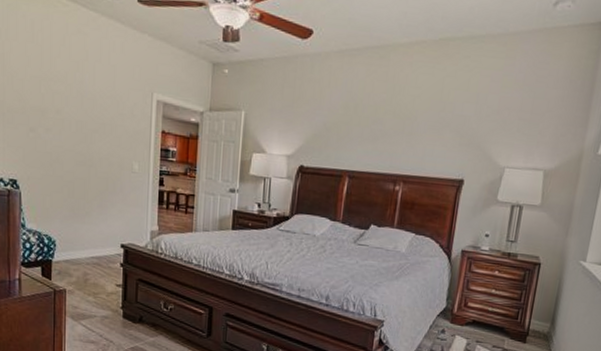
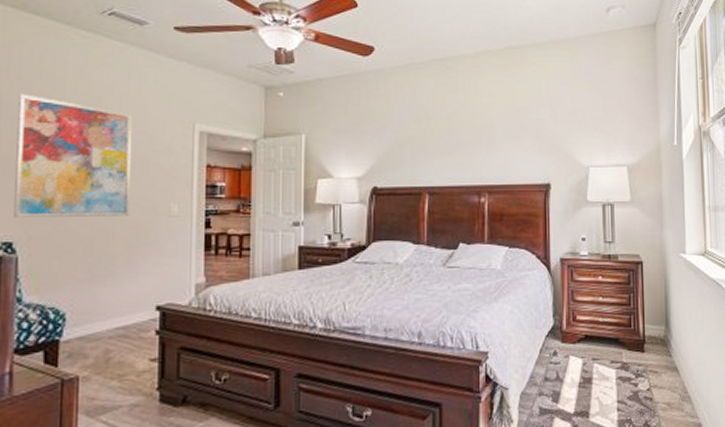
wall art: none [17,54,104,168] -> present [14,93,133,217]

